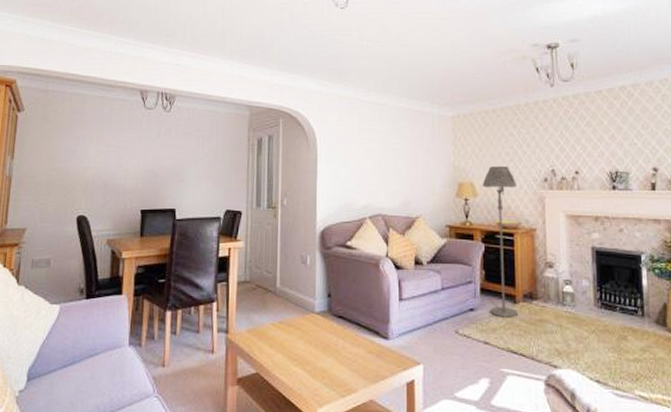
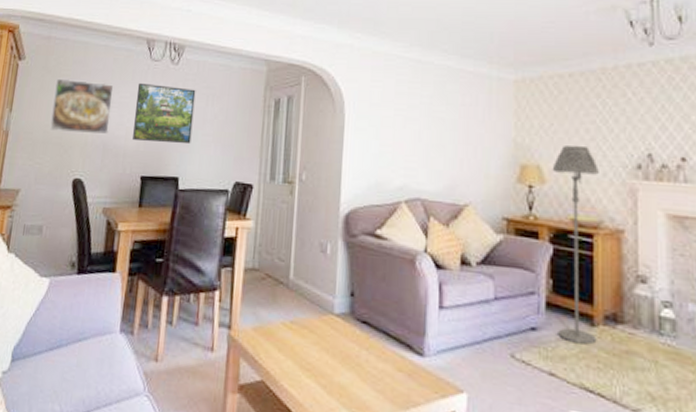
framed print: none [52,127,111,175] -> present [50,78,114,134]
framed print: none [132,128,188,180] -> present [133,82,196,145]

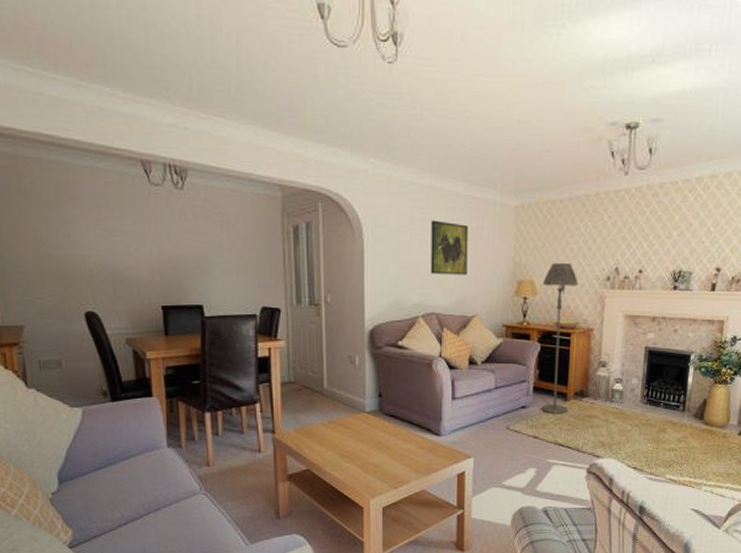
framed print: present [50,78,114,134] -> none [38,204,116,265]
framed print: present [133,82,196,145] -> none [139,209,210,273]
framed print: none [416,95,461,156] -> present [430,220,469,275]

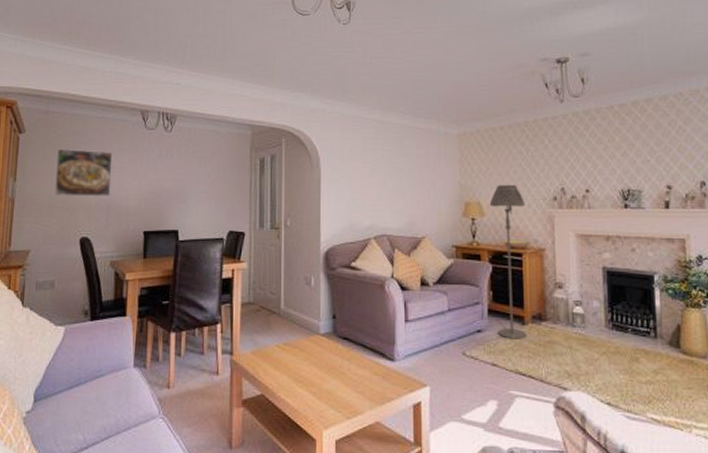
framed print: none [38,204,116,265] -> present [54,148,113,197]
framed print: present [430,220,469,275] -> none [381,149,416,198]

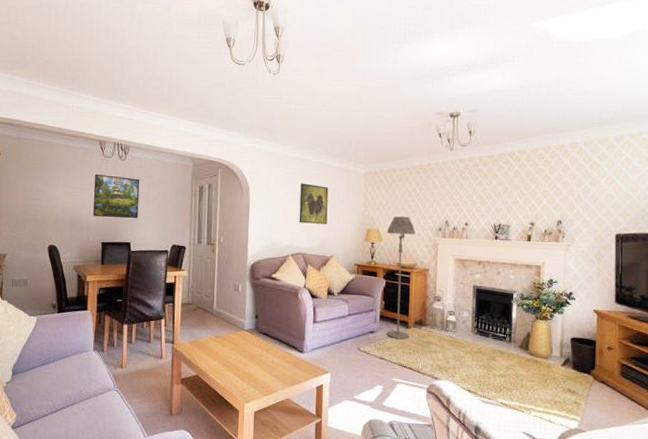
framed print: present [54,148,113,197] -> none [26,170,75,212]
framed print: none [134,149,189,201] -> present [93,174,140,219]
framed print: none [381,149,416,198] -> present [299,183,329,224]

